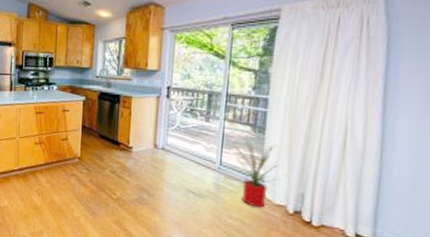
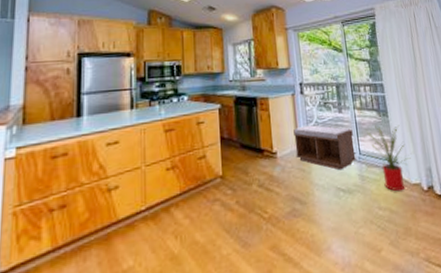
bench: none [151,128,217,175] -> present [294,125,356,171]

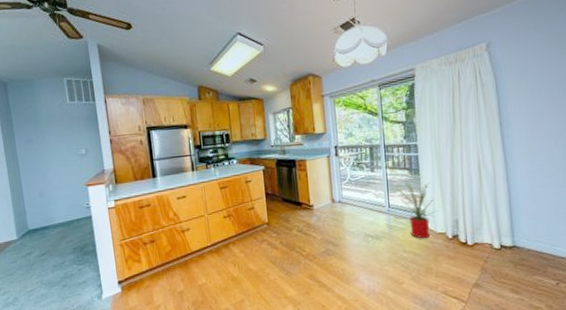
bench: present [294,125,356,171] -> none [328,182,385,221]

